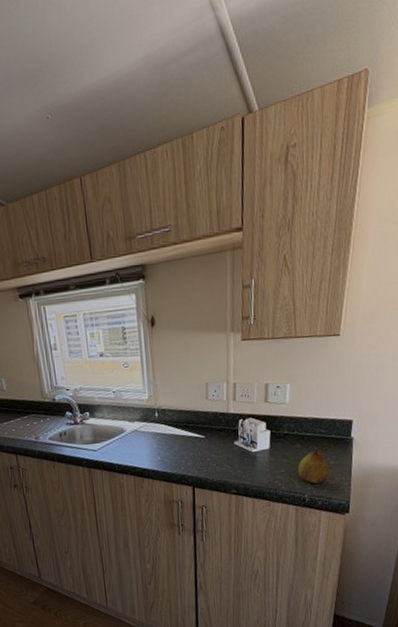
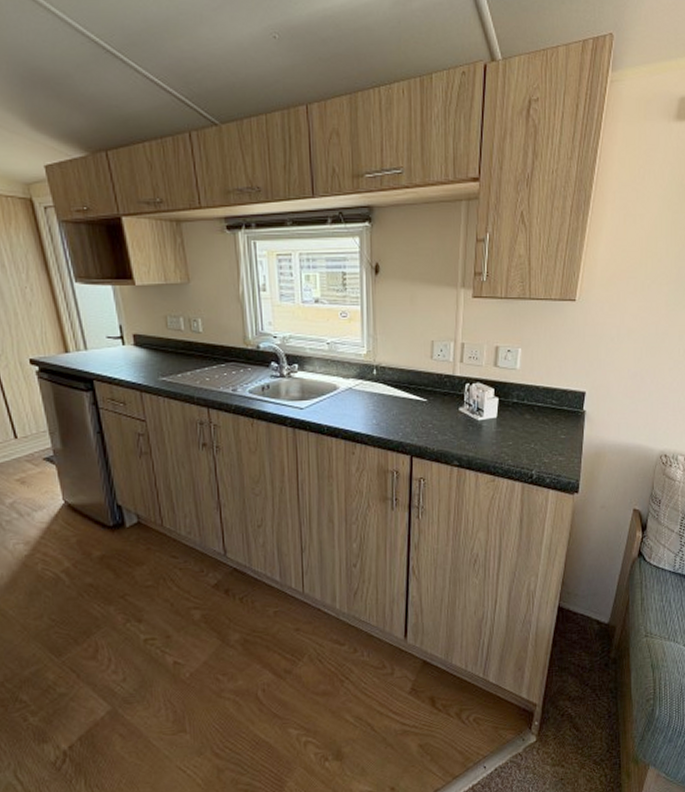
fruit: present [298,449,330,484] -> none [527,421,560,459]

